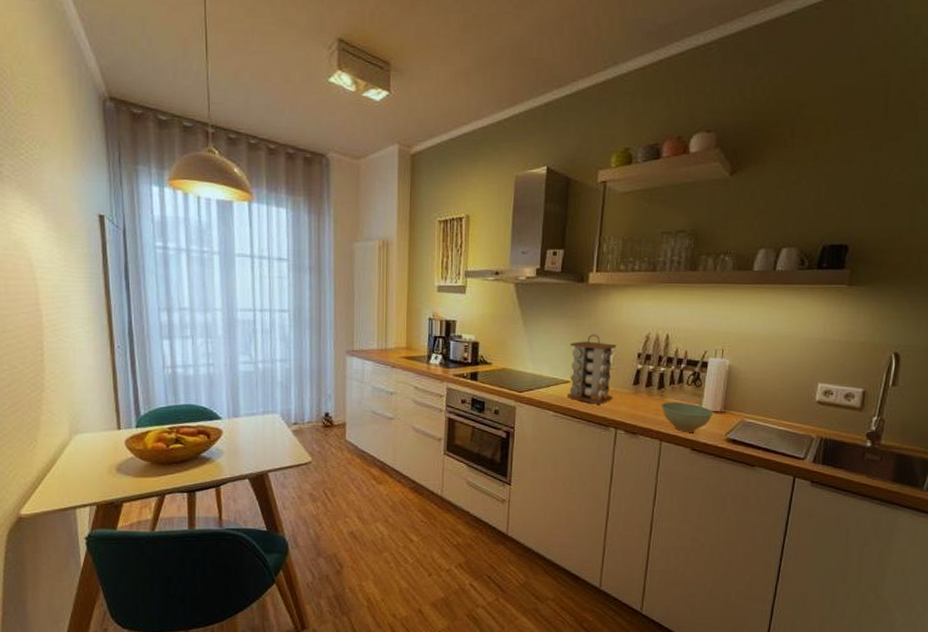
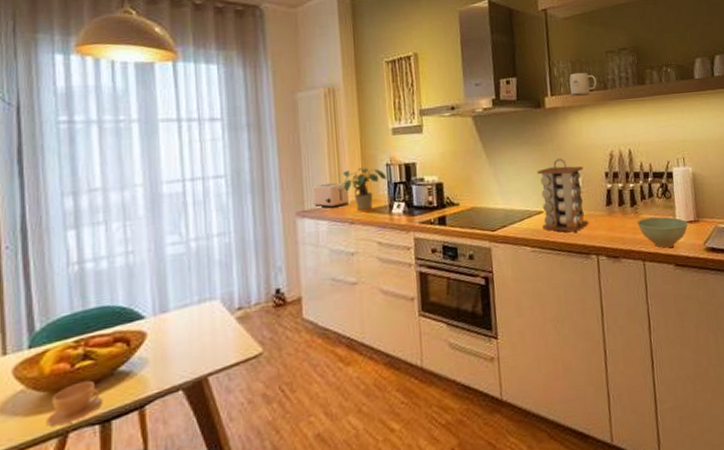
teacup: none [149,459,190,489] -> present [46,380,103,427]
toaster: none [361,328,394,351] -> present [312,182,350,208]
potted plant: none [385,318,429,357] -> present [339,167,387,210]
mug: none [616,251,646,275] -> present [569,72,597,96]

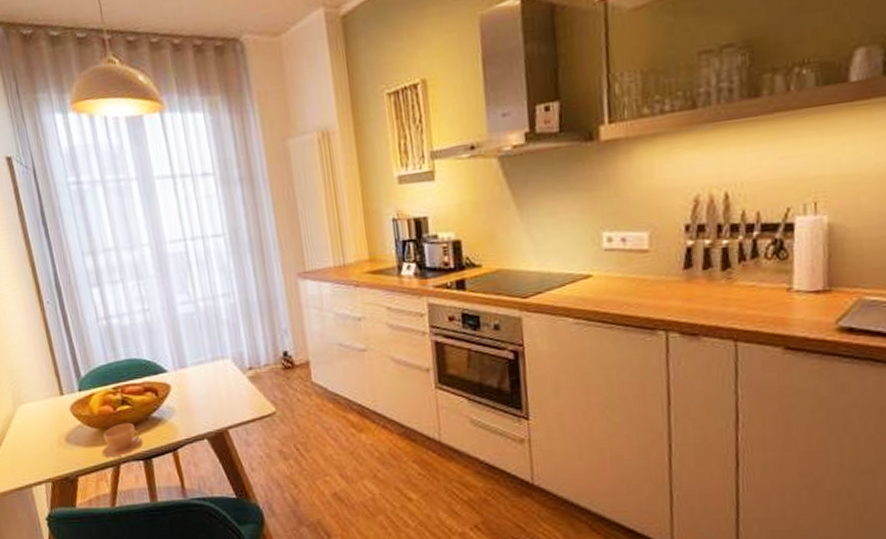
toaster: present [312,182,350,208] -> none [312,240,353,269]
potted plant: present [339,167,387,210] -> none [341,223,394,272]
spice rack: present [537,158,589,232] -> none [584,207,657,302]
mug: present [569,72,597,96] -> none [637,85,680,122]
bowl: present [637,217,688,249] -> none [729,284,812,327]

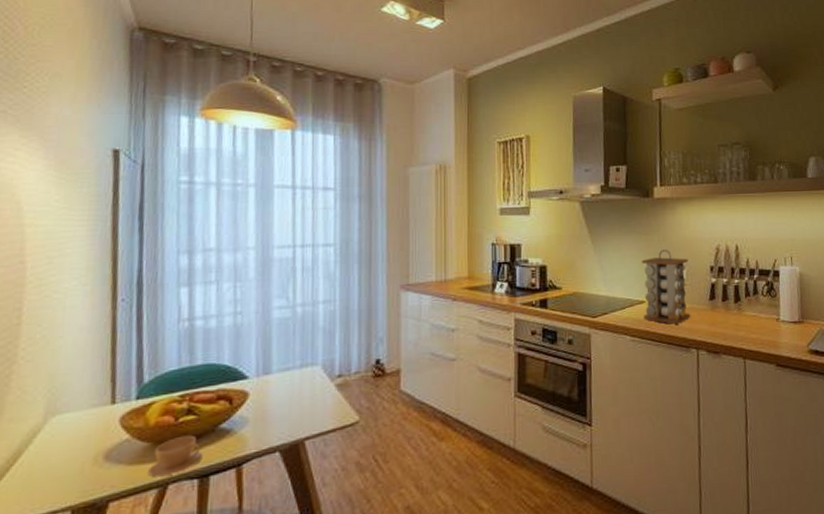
spice rack: none [584,207,657,302] -> present [641,249,691,324]

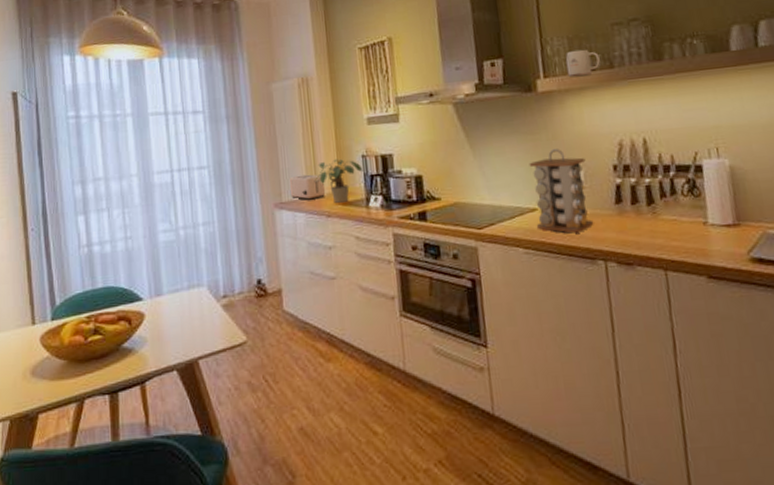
teacup: present [148,435,203,477] -> none [67,353,111,392]
toaster: none [417,258,454,283] -> present [289,174,326,200]
potted plant: none [444,245,492,287] -> present [315,158,363,203]
mug: none [679,164,707,188] -> present [565,49,600,78]

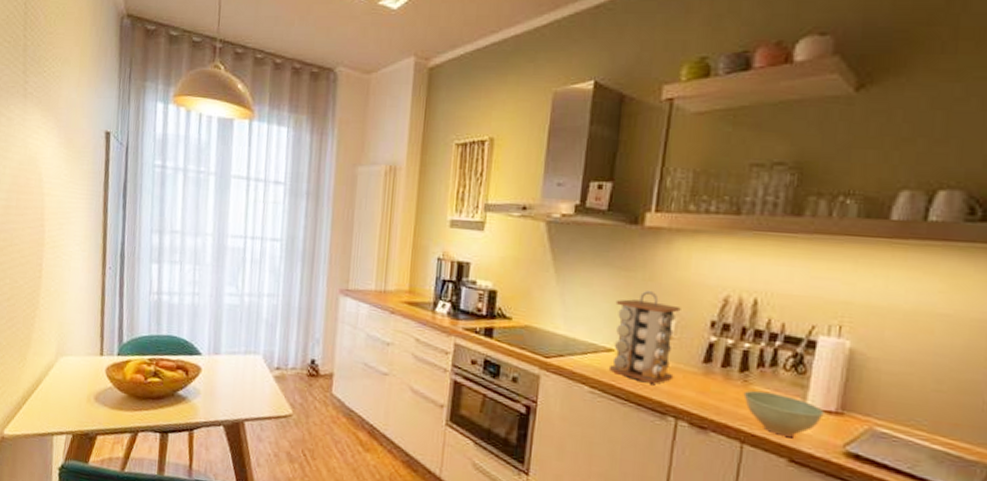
toaster: present [289,174,326,200] -> none [357,265,395,294]
potted plant: present [315,158,363,203] -> none [385,256,436,302]
mug: present [565,49,600,78] -> none [684,187,726,218]
bowl: none [655,218,725,257] -> present [743,390,824,439]

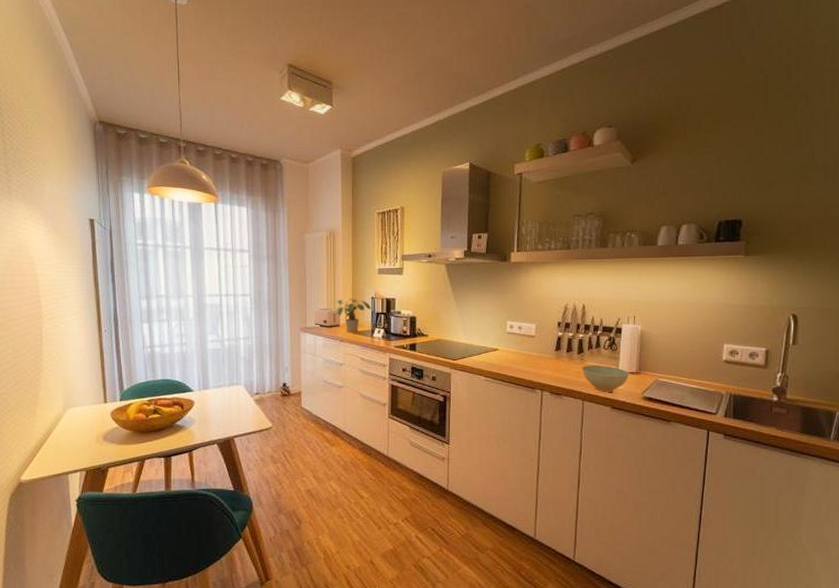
toaster: none [357,265,395,294] -> present [313,308,341,327]
potted plant: none [385,256,436,302] -> present [334,298,371,331]
spice rack: present [608,291,681,384] -> none [496,306,539,369]

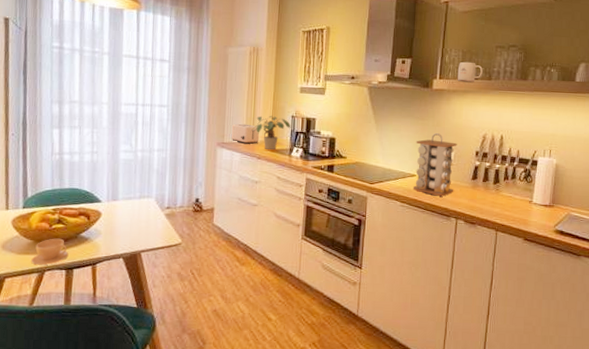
teacup: none [131,428,166,454] -> present [31,238,69,265]
spice rack: none [496,306,539,369] -> present [412,133,457,197]
mug: none [535,232,561,253] -> present [457,61,483,83]
bowl: present [581,364,630,393] -> none [496,195,543,225]

